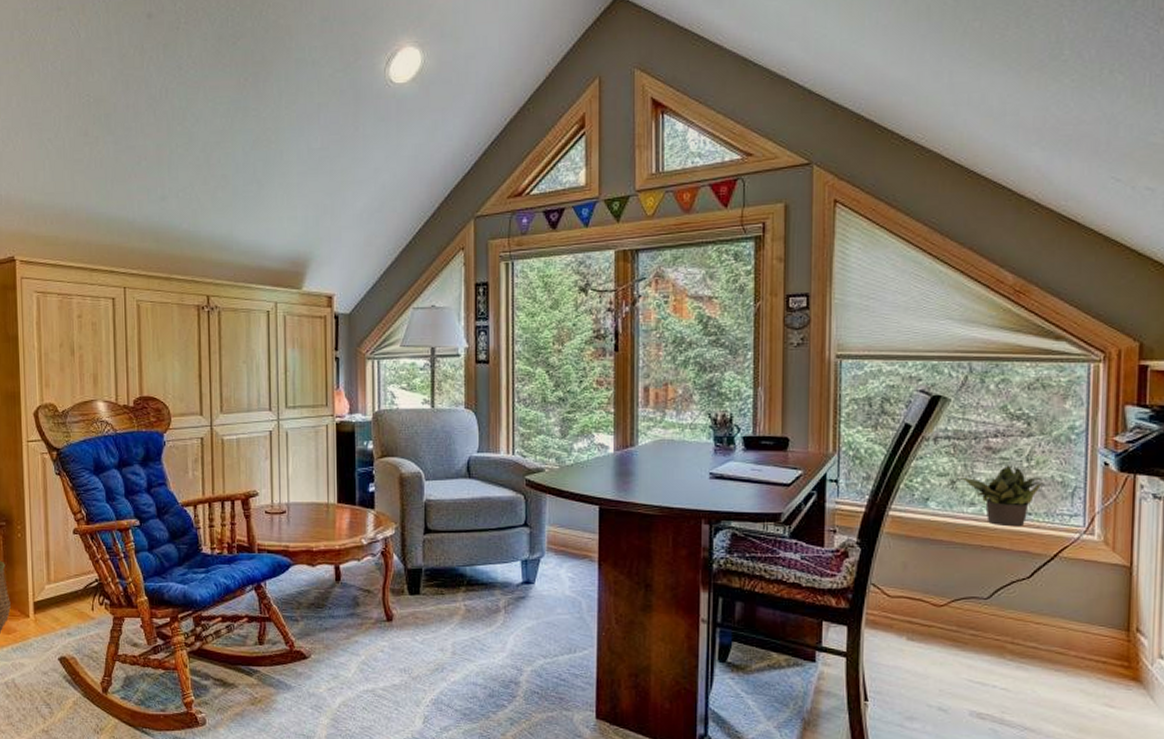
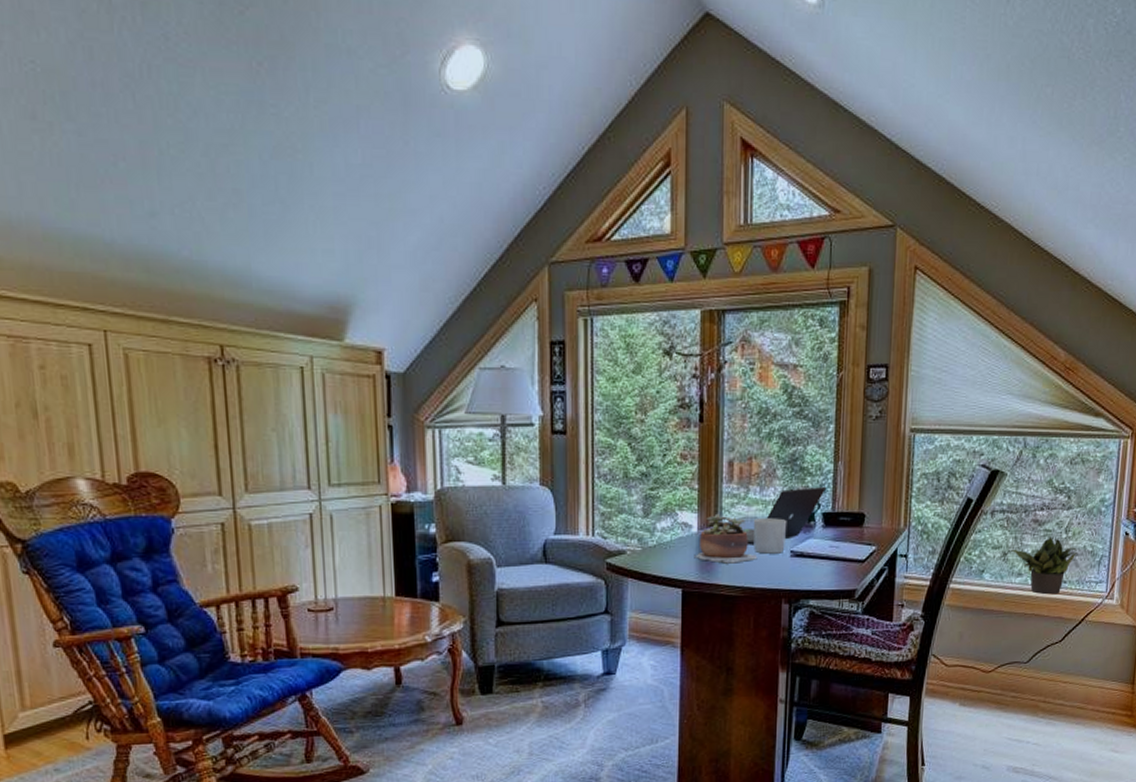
succulent plant: none [611,435,675,483] -> present [694,513,758,564]
laptop: none [652,410,747,467] -> present [735,486,827,545]
mug: none [670,441,706,475] -> present [753,518,787,554]

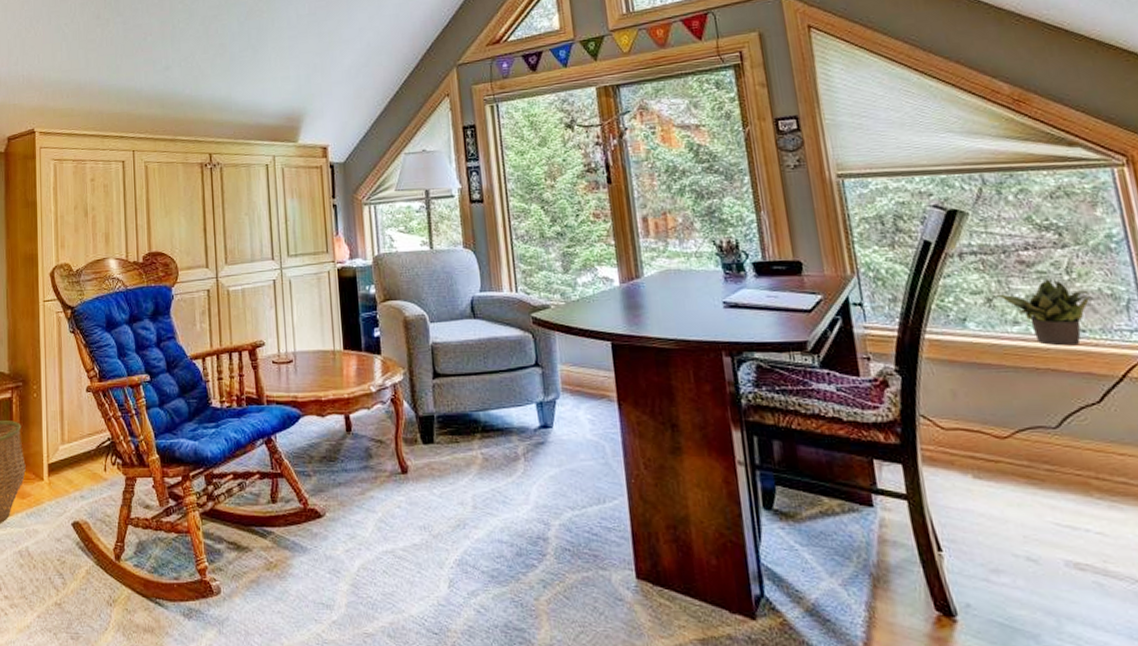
succulent plant: present [694,513,758,564] -> none [619,267,688,316]
laptop: present [735,486,827,545] -> none [659,236,753,297]
mug: present [753,518,787,554] -> none [677,269,717,306]

